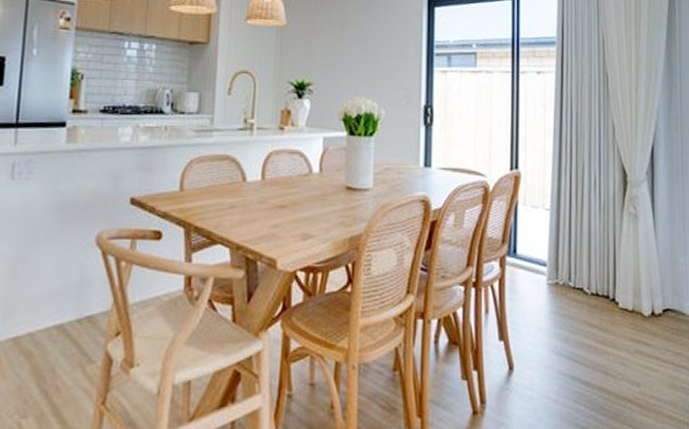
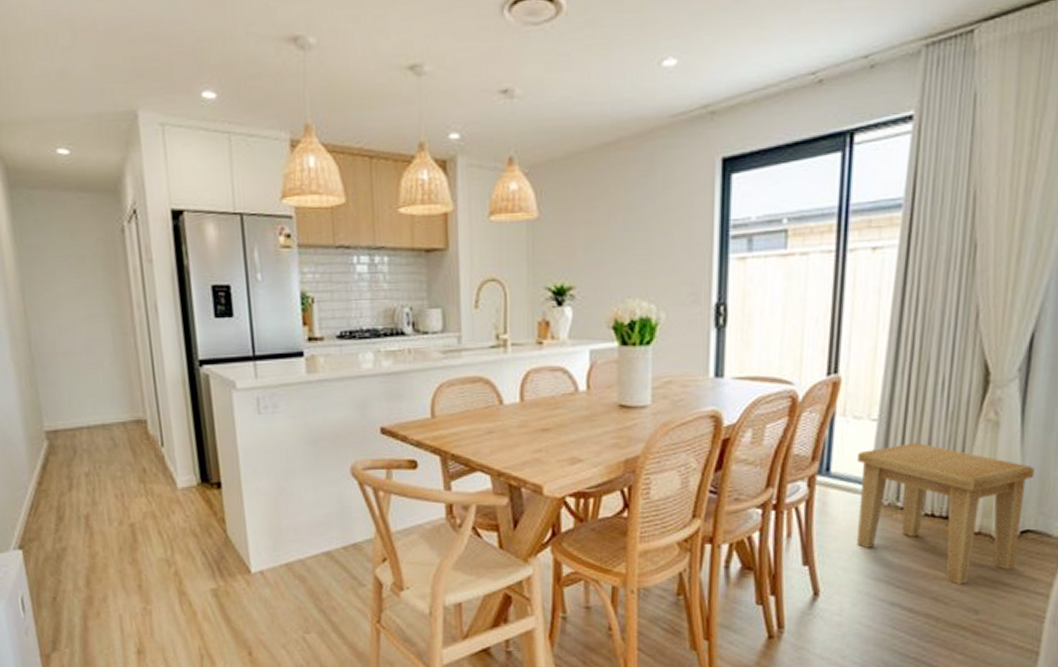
side table: none [537,230,667,359] -> present [857,443,1035,585]

